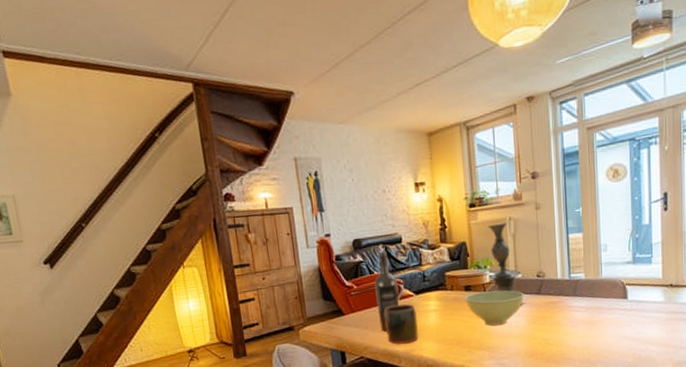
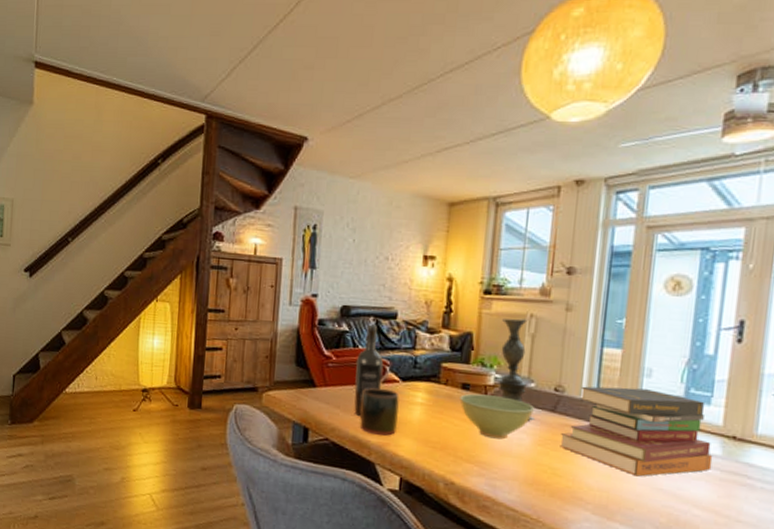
books: none [547,260,659,331] -> present [560,386,713,477]

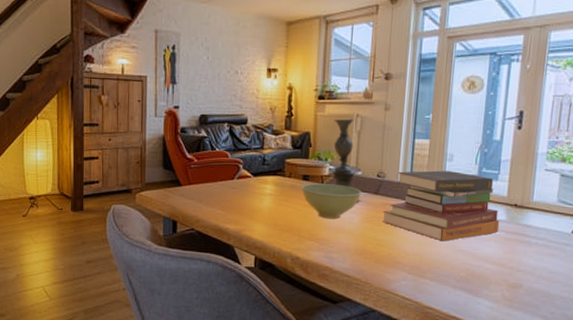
wine bottle: present [354,324,384,416] -> none [214,130,238,208]
mug: present [359,387,400,436] -> none [219,183,252,223]

